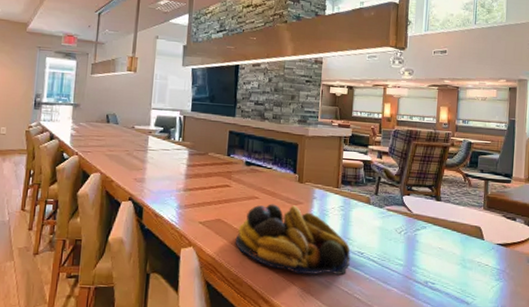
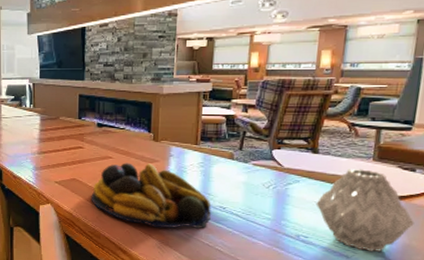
vase: none [440,216,518,298] -> present [316,169,414,252]

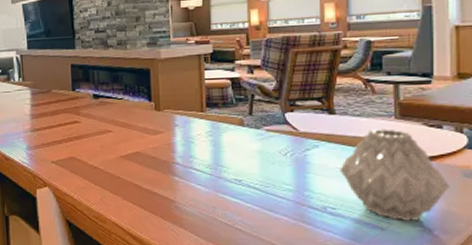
fruit bowl: present [91,163,212,229] -> none [92,135,226,208]

